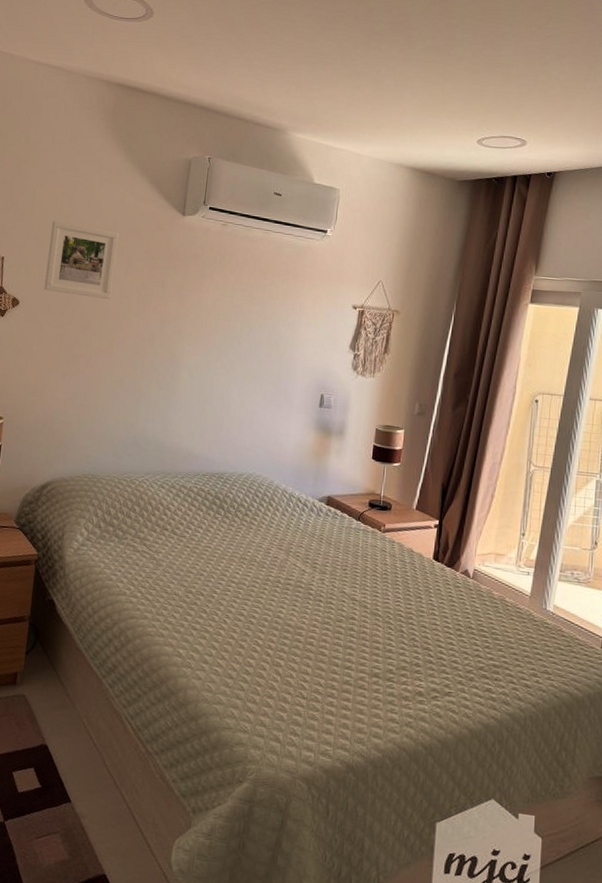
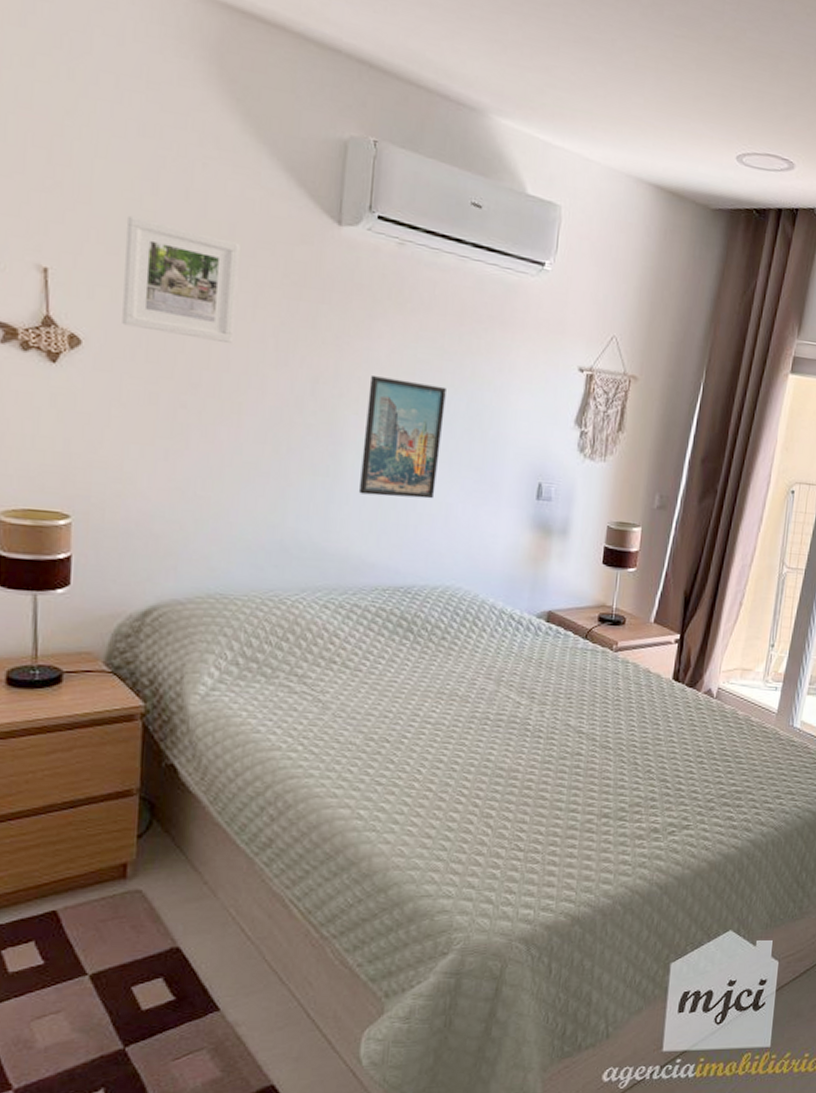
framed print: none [188,318,253,407] -> present [358,376,446,499]

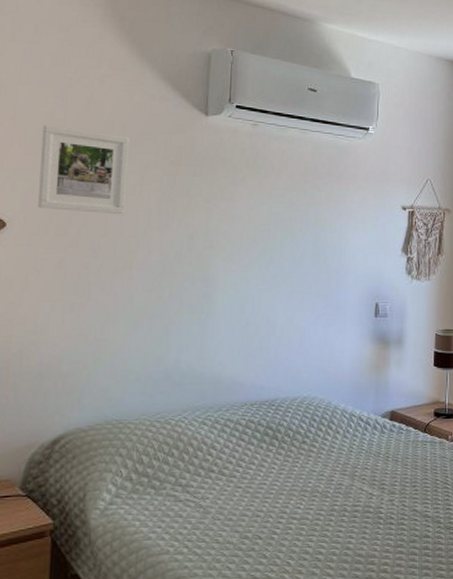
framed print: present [358,376,446,499] -> none [228,229,296,326]

